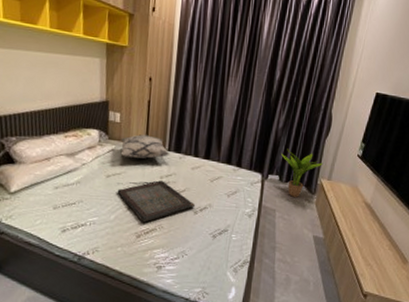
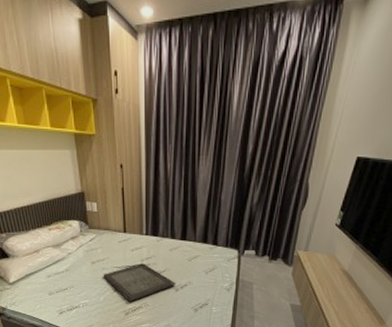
decorative pillow: present [120,134,169,159] -> none [100,222,147,244]
potted plant: present [280,148,324,197] -> none [256,223,300,270]

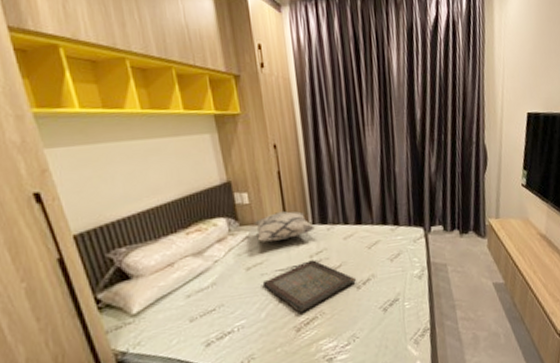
decorative pillow: none [100,222,147,244] -> present [254,211,315,242]

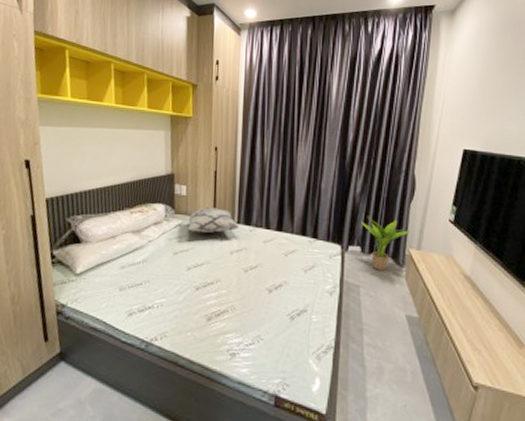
serving tray: present [262,260,357,313] -> none [185,256,270,304]
potted plant: none [439,192,488,246] -> present [360,216,411,271]

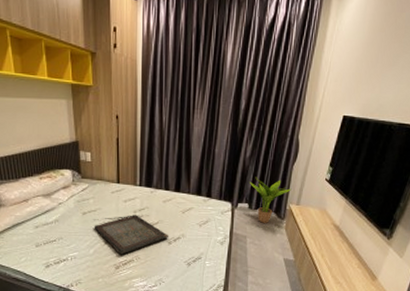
serving tray: none [185,256,270,304] -> present [94,215,169,255]
decorative pillow: present [187,207,239,233] -> none [93,172,141,195]

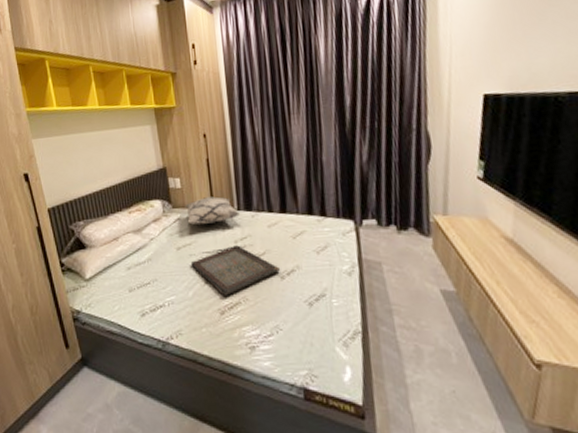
decorative pillow: none [93,172,141,195] -> present [184,196,240,225]
potted plant: present [249,177,292,223] -> none [372,184,433,243]

